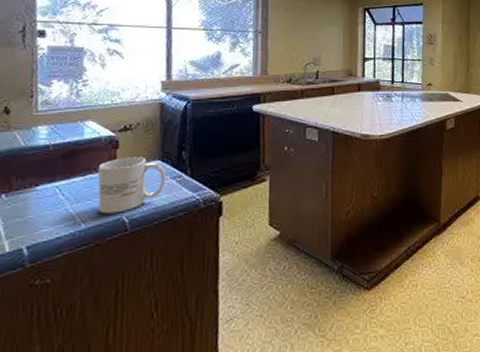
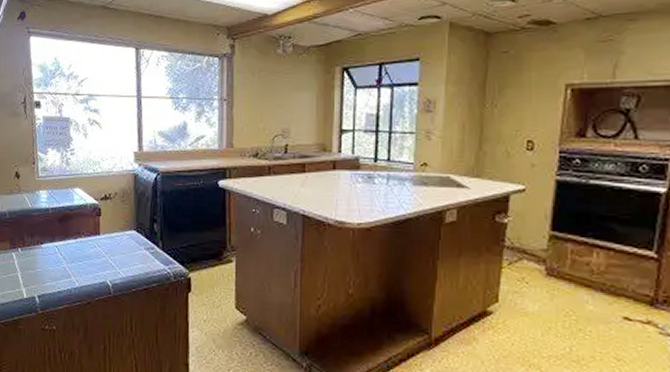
mug: present [97,157,166,214] -> none [85,225,141,277]

